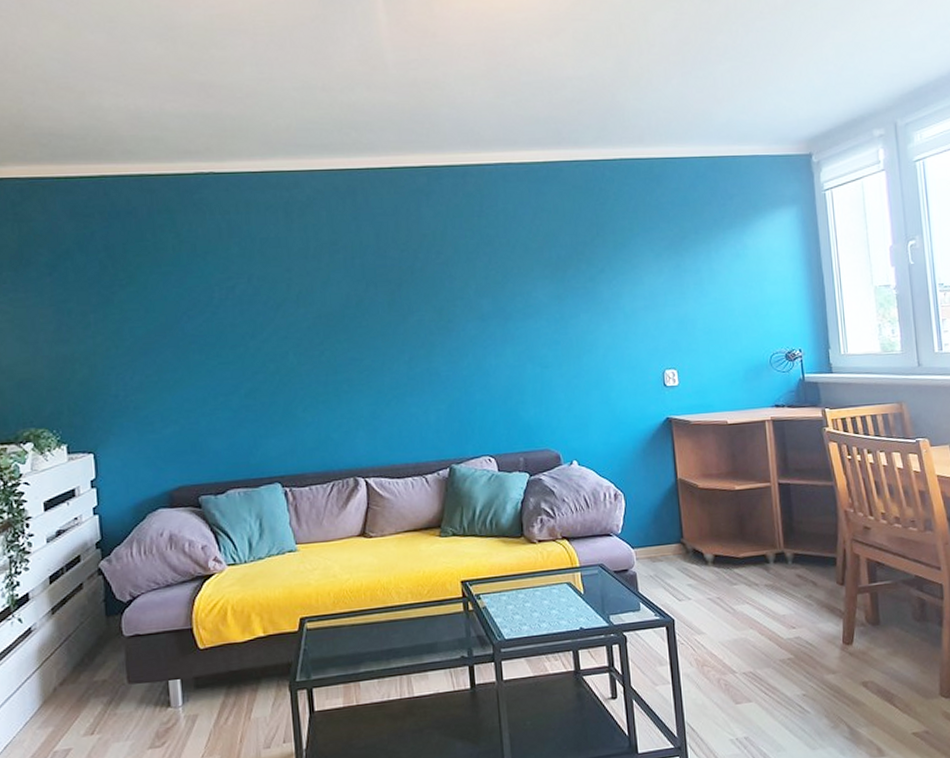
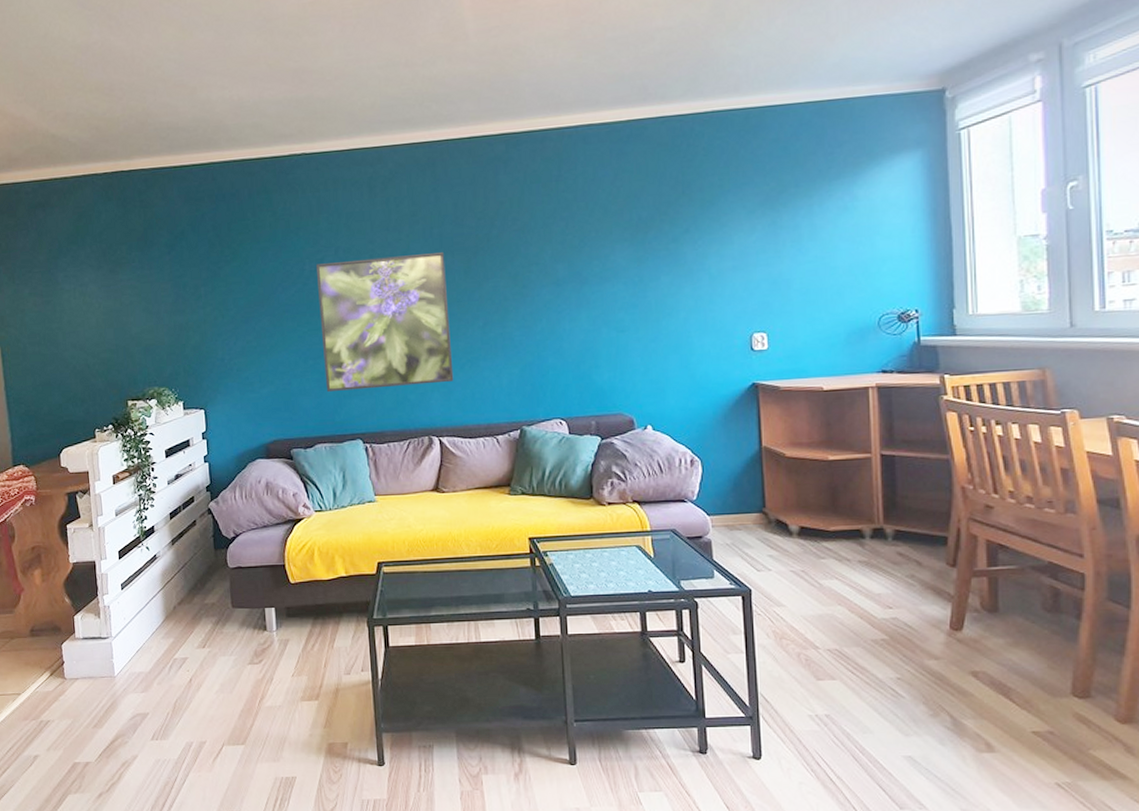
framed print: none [227,284,380,431] -> present [317,252,454,391]

